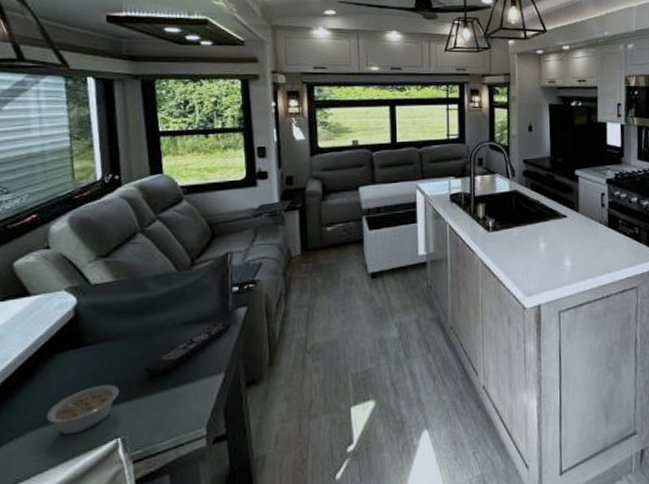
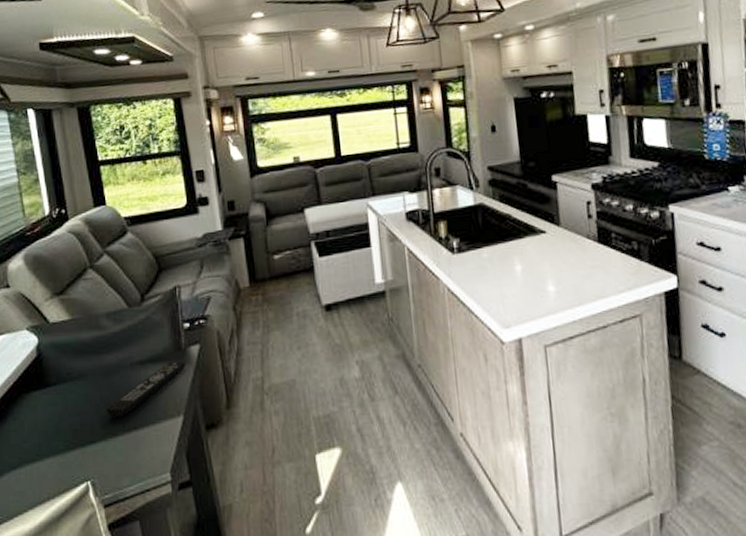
legume: present [46,384,120,435] -> none [21,426,86,476]

